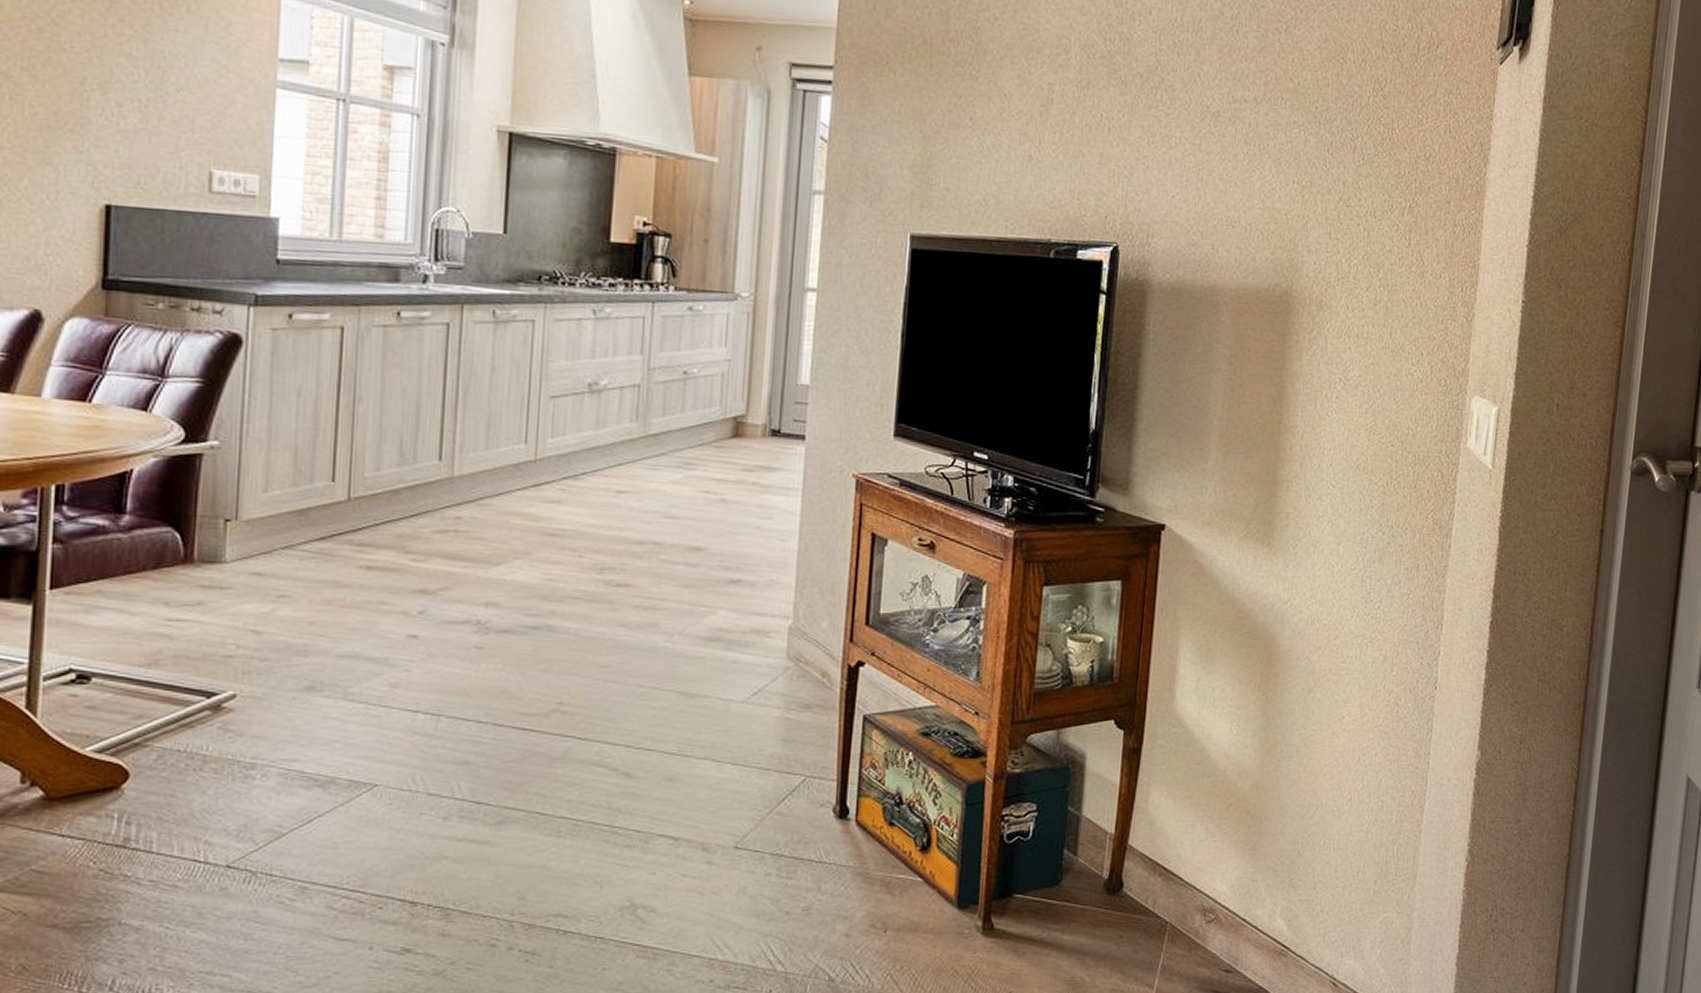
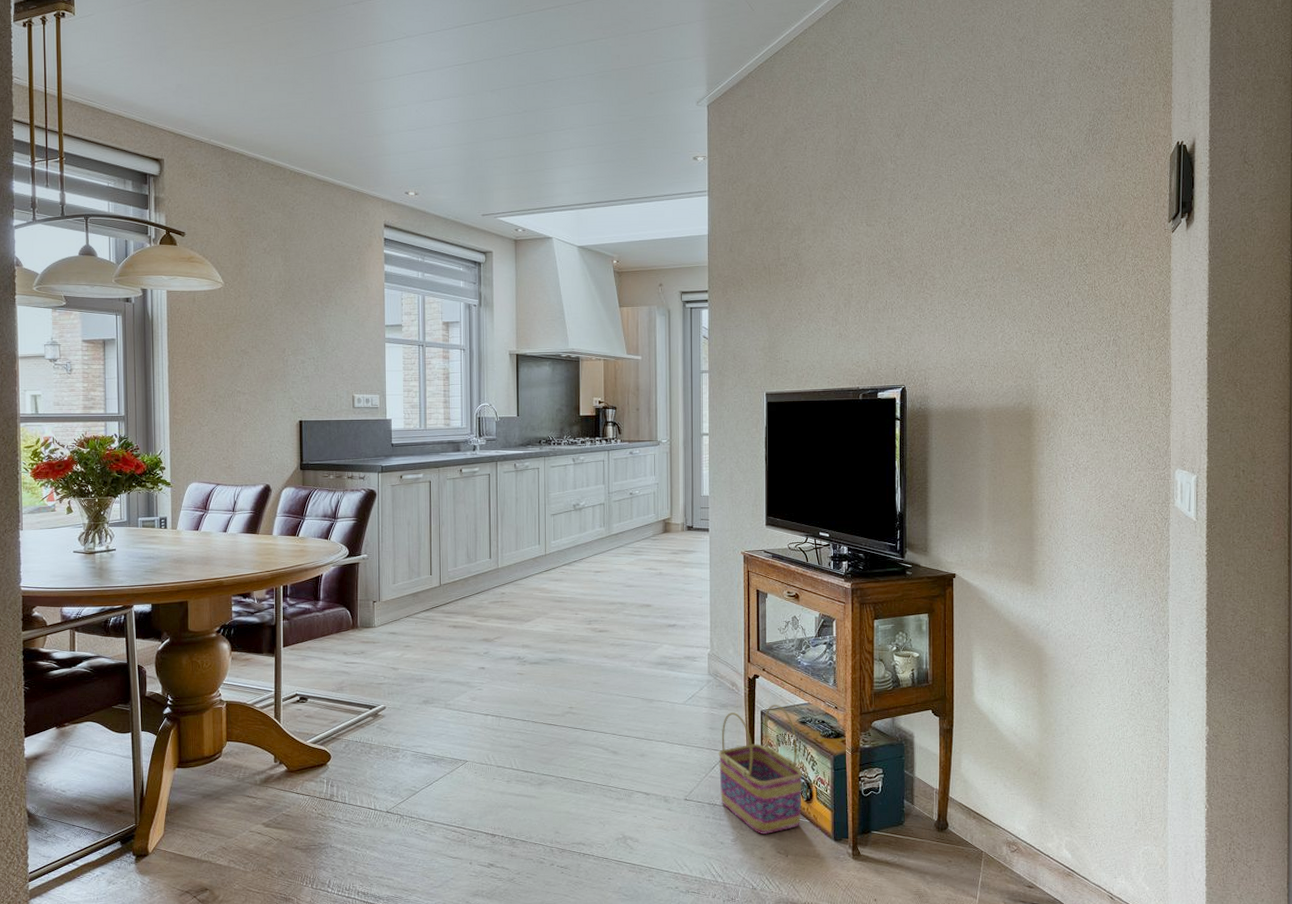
basket: none [791,707,920,899] -> present [718,705,803,834]

